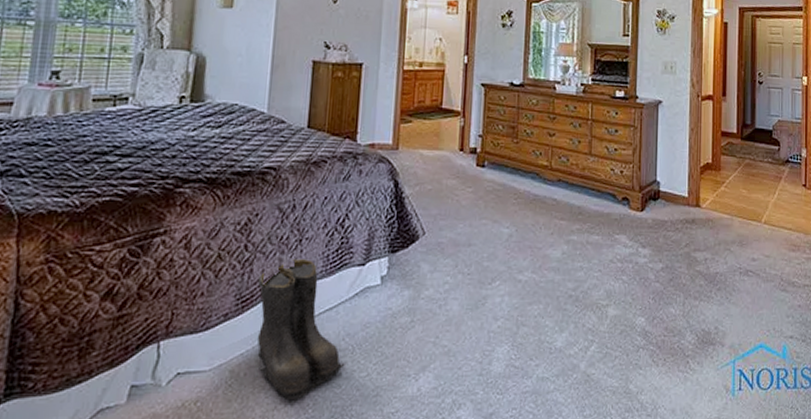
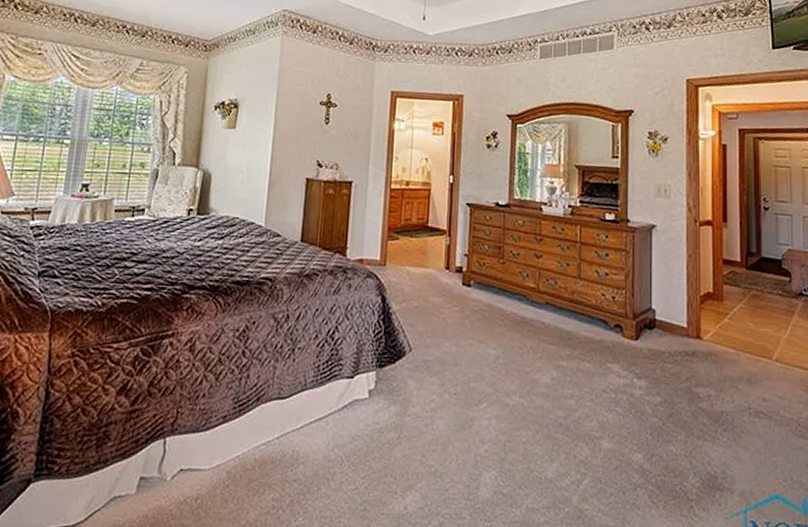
boots: present [257,259,345,401] -> none [252,367,334,507]

